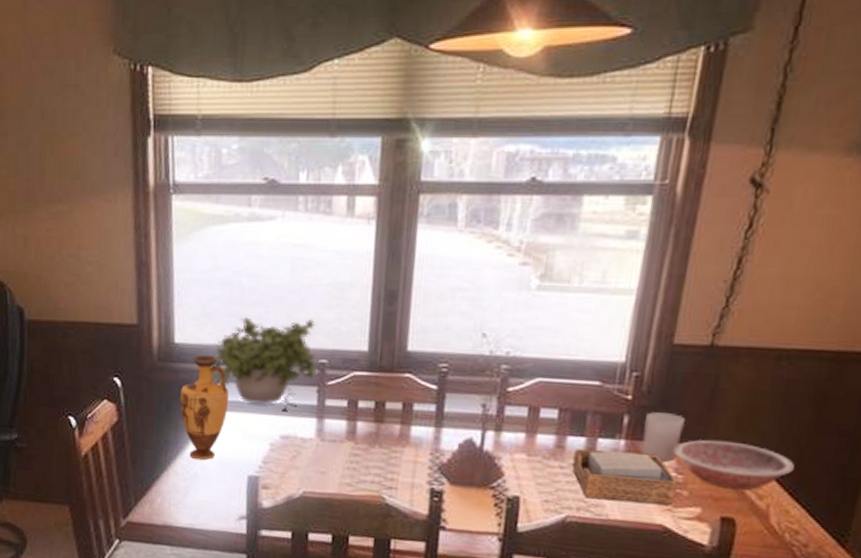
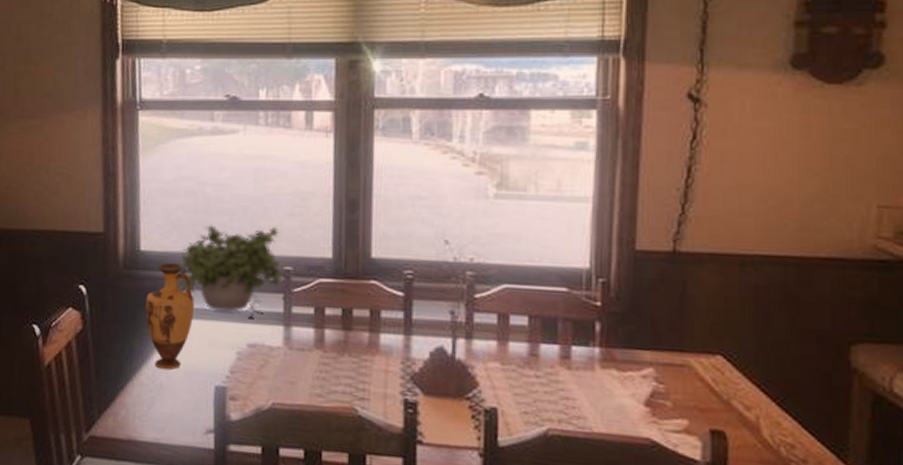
napkin holder: present [572,449,677,505] -> none [548,357,659,417]
candle holder: present [641,412,686,462] -> none [617,318,659,371]
bowl: present [674,439,795,490] -> none [652,346,777,400]

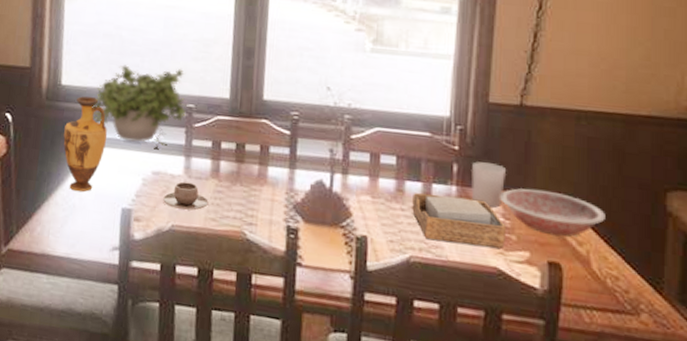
teacup: none [261,354,313,386] -> present [163,181,209,210]
napkin holder: none [548,357,659,417] -> present [412,193,505,248]
candle holder: none [617,318,659,371] -> present [471,161,507,208]
bowl: none [652,346,777,400] -> present [500,188,605,236]

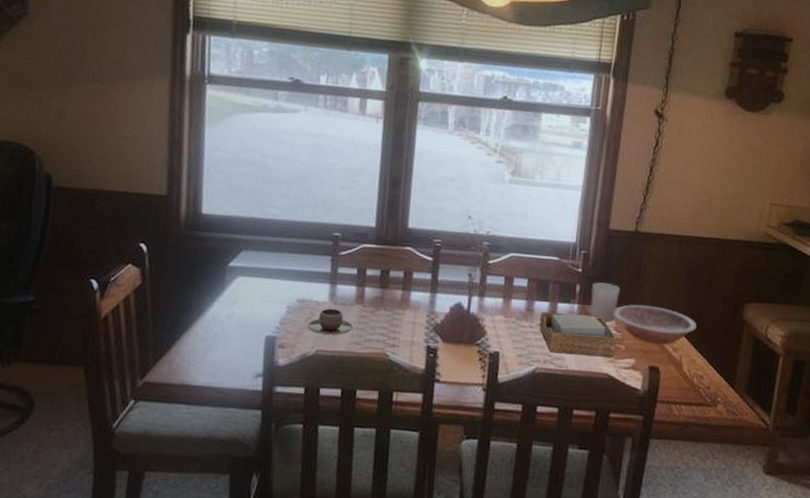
vase: present [63,96,107,192] -> none [204,225,251,321]
potted plant: present [92,65,187,150] -> none [235,193,333,278]

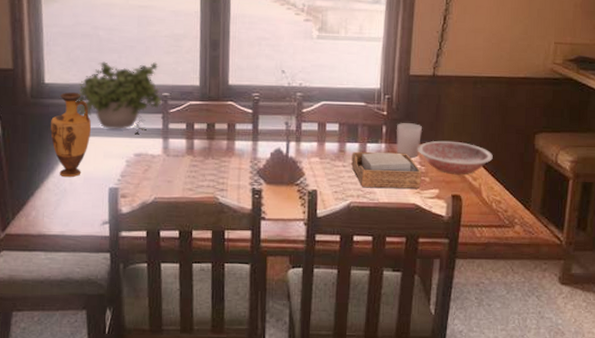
vase: none [204,225,251,321] -> present [50,92,91,177]
potted plant: none [235,193,333,278] -> present [75,61,162,135]
teacup: present [308,308,353,335] -> none [146,160,185,184]

